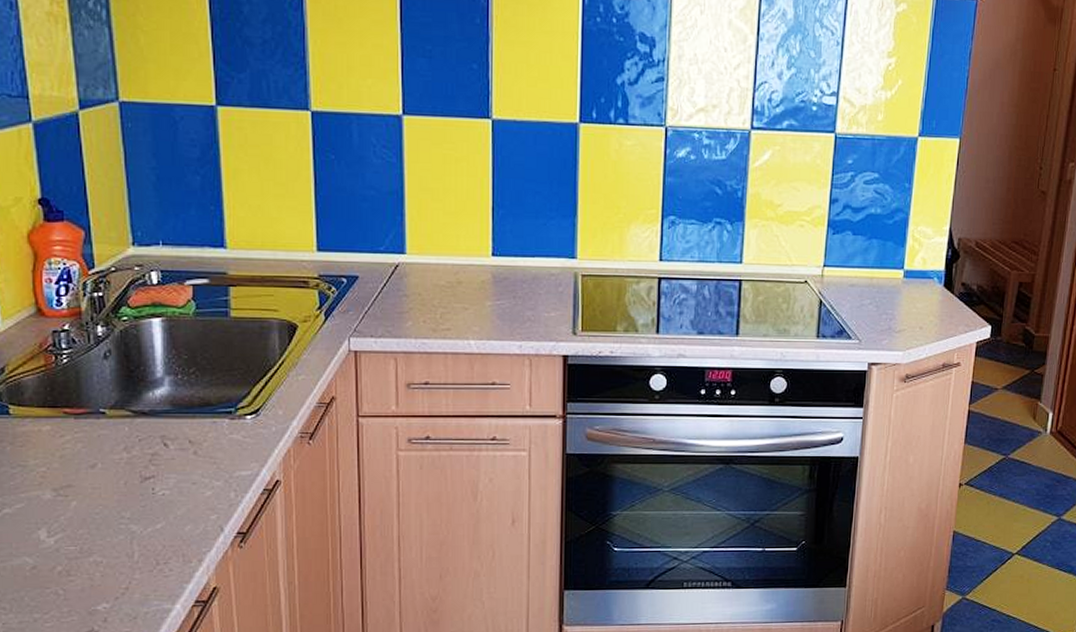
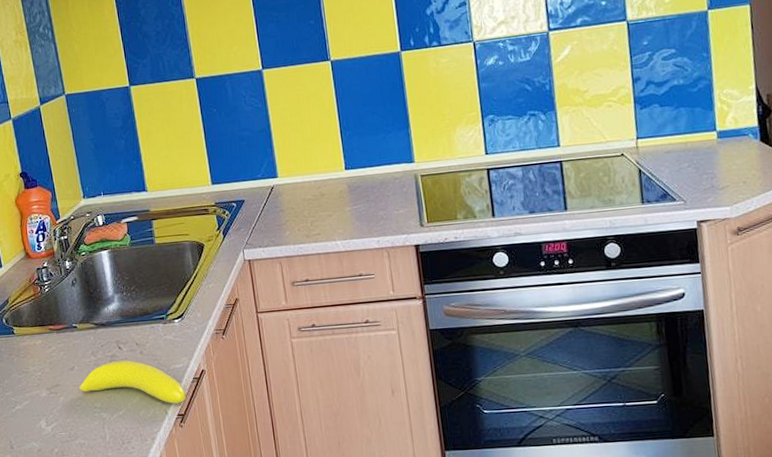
banana: none [100,460,251,519] -> present [78,360,186,404]

